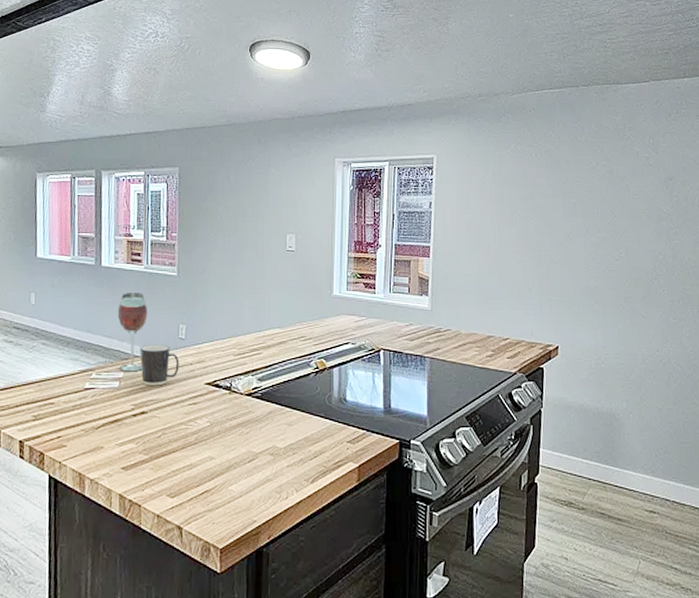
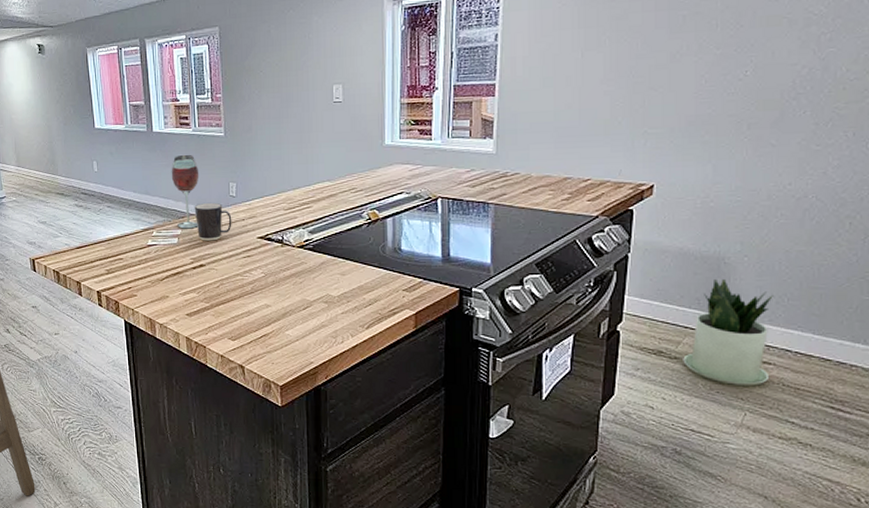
planter: none [589,433,656,535] -> present [683,278,773,387]

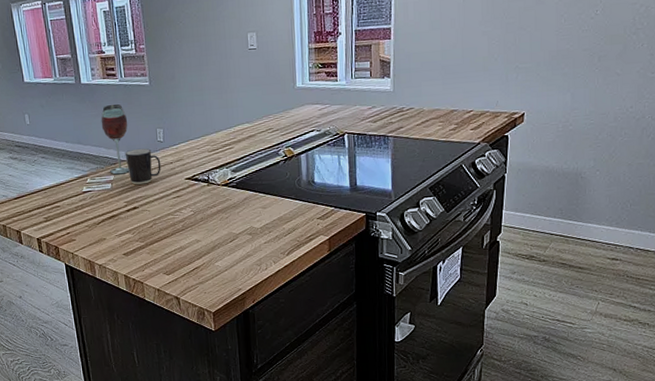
planter: present [683,278,773,387] -> none [550,190,619,280]

